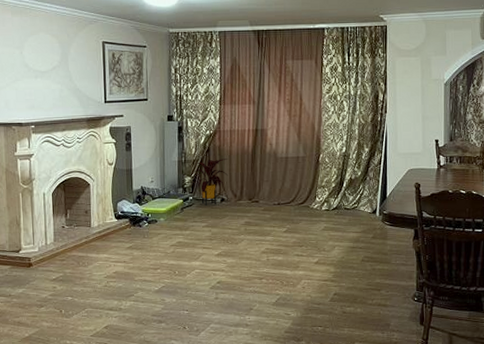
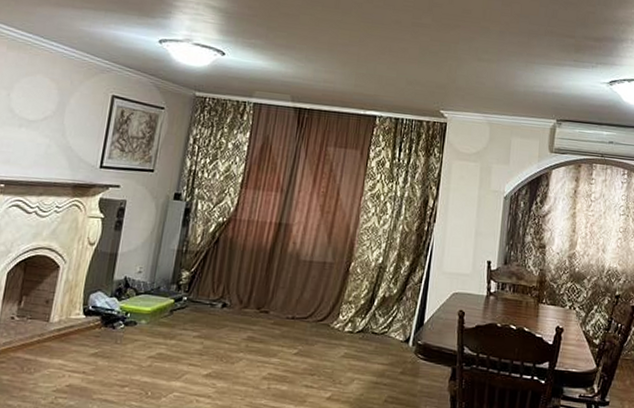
house plant: present [189,159,229,206] -> none [188,252,240,310]

